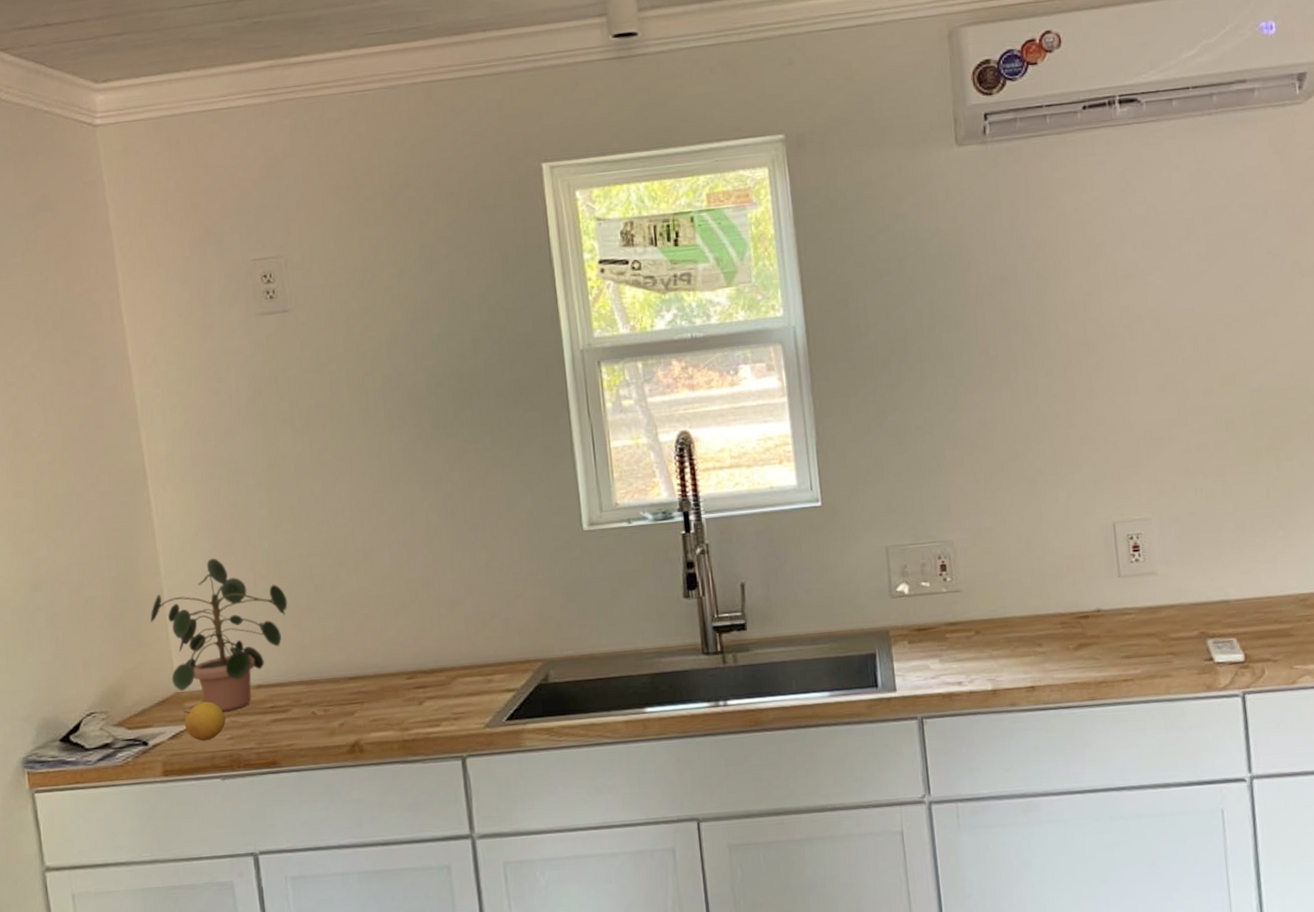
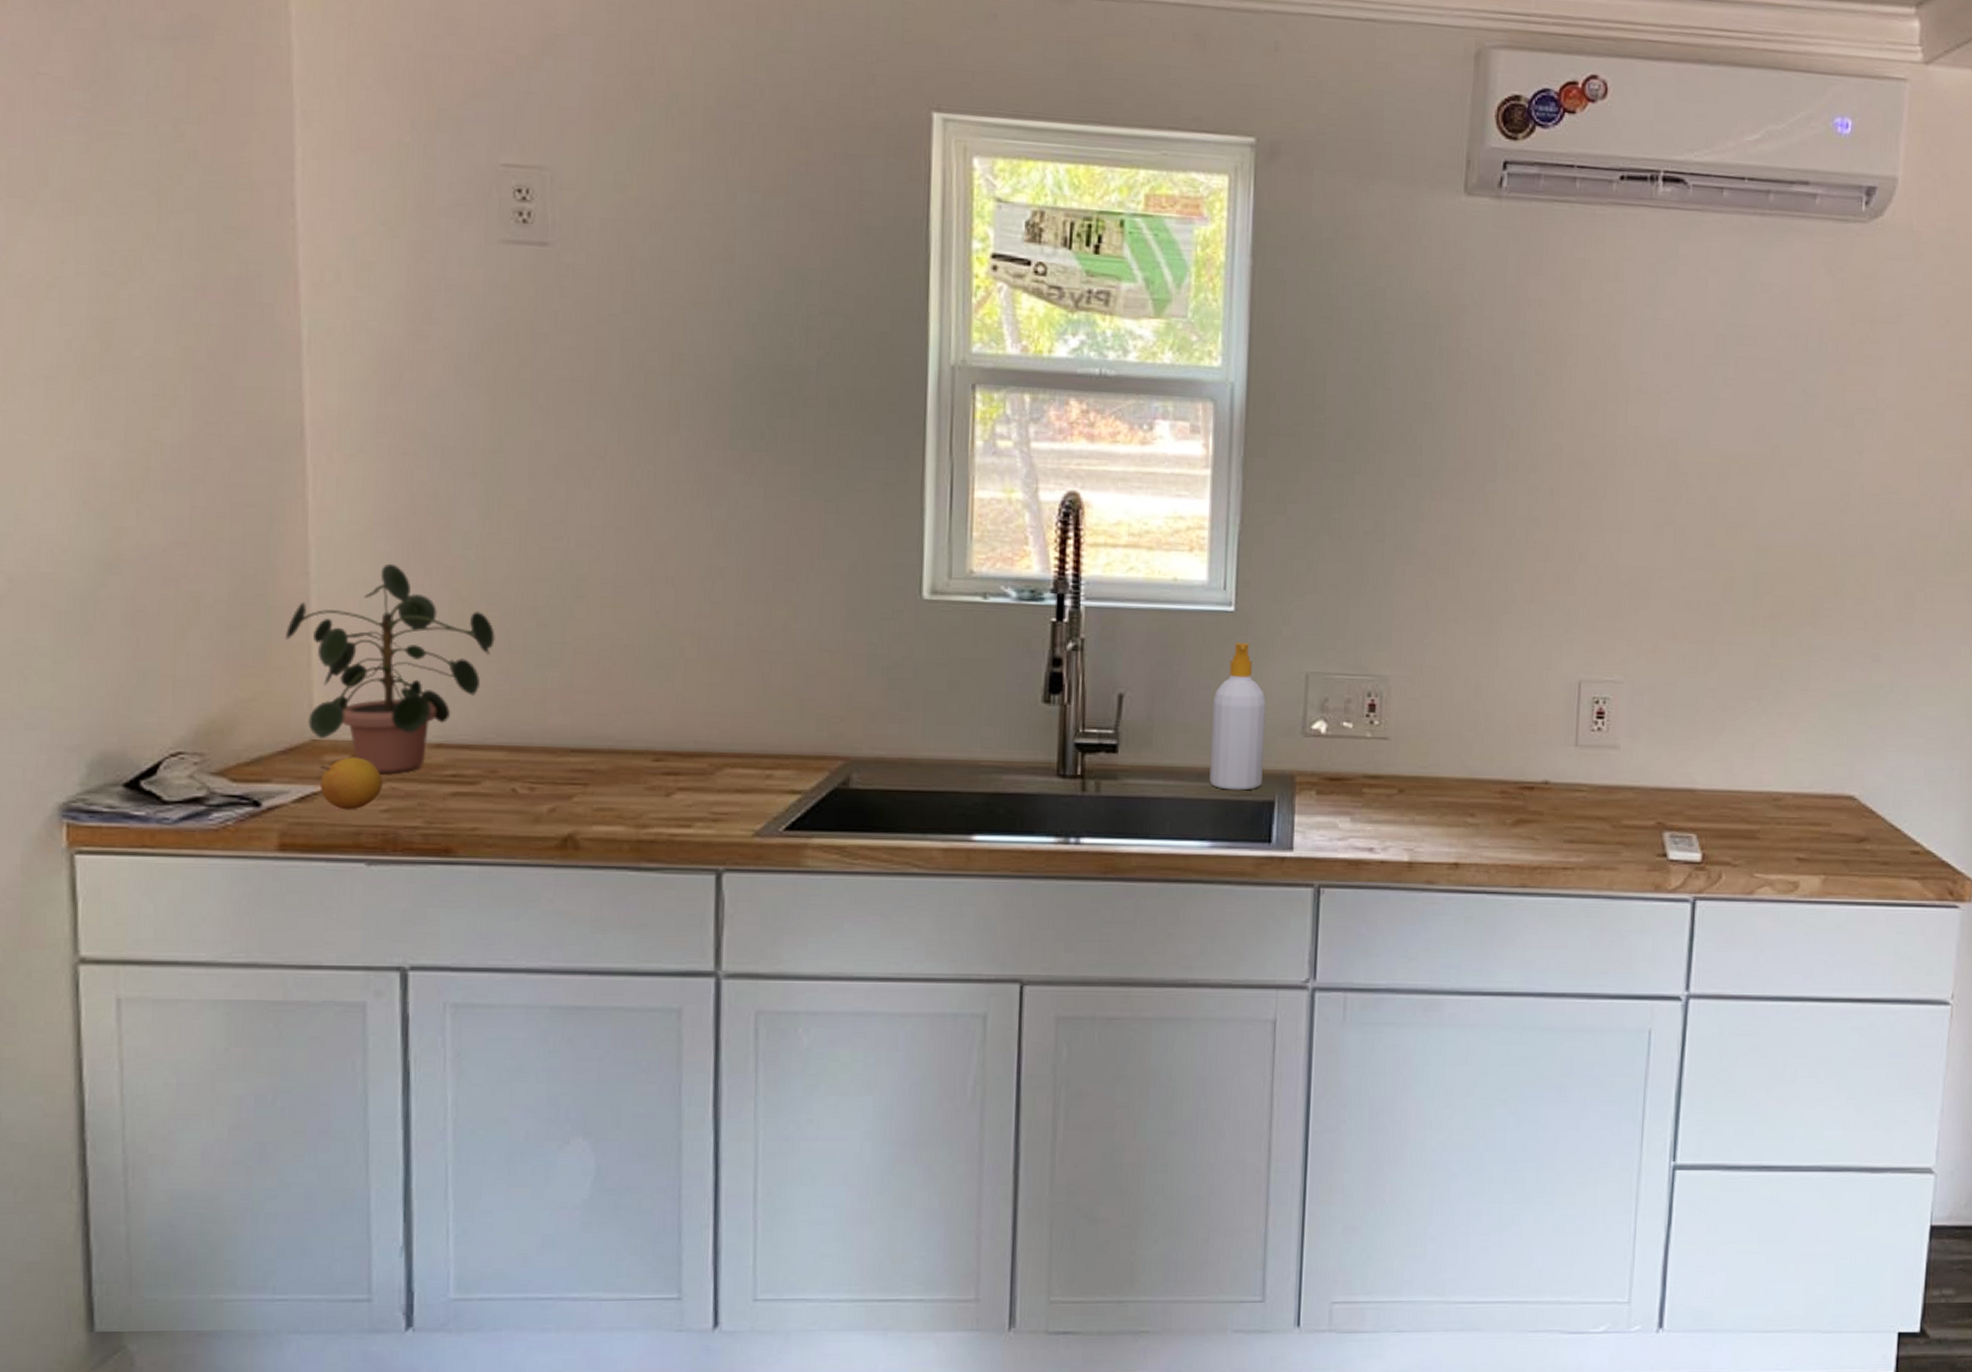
soap bottle: none [815,529,864,649] -> present [1209,642,1266,791]

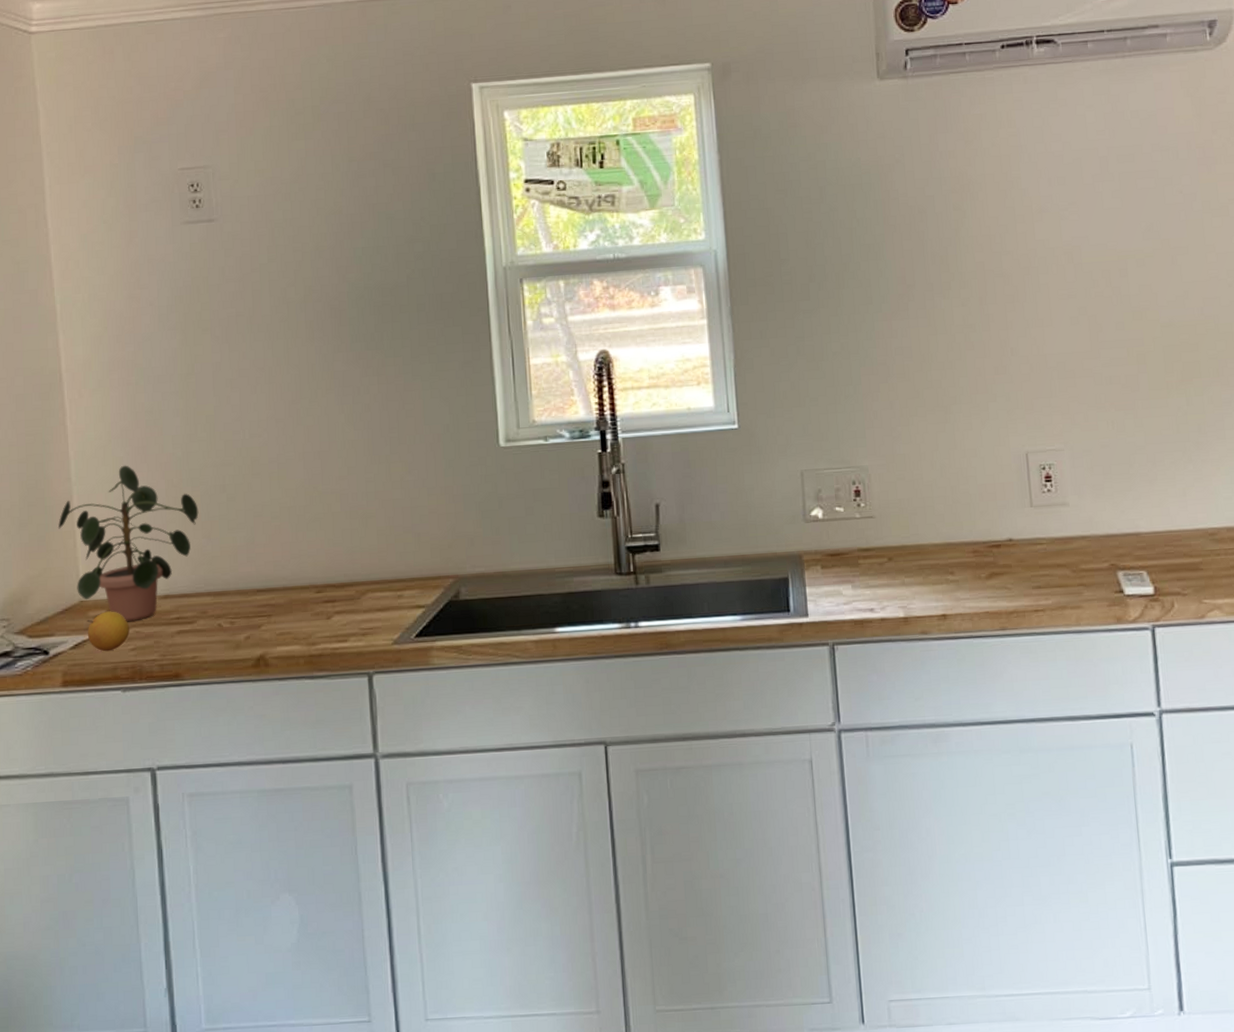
soap bottle: present [1209,642,1266,791] -> none [729,452,777,572]

